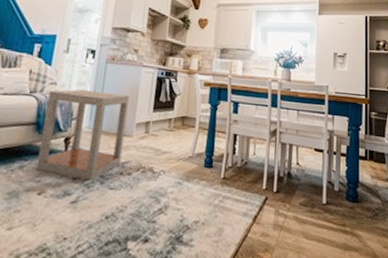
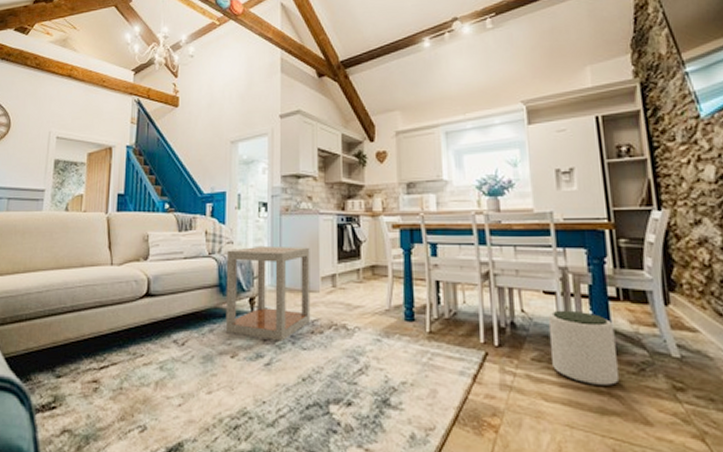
plant pot: none [314,164,361,227] -> present [548,310,620,385]

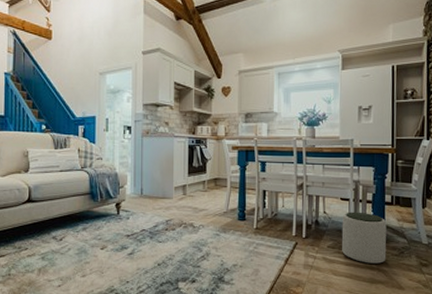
side table: present [225,245,311,341] -> none [96,161,166,237]

